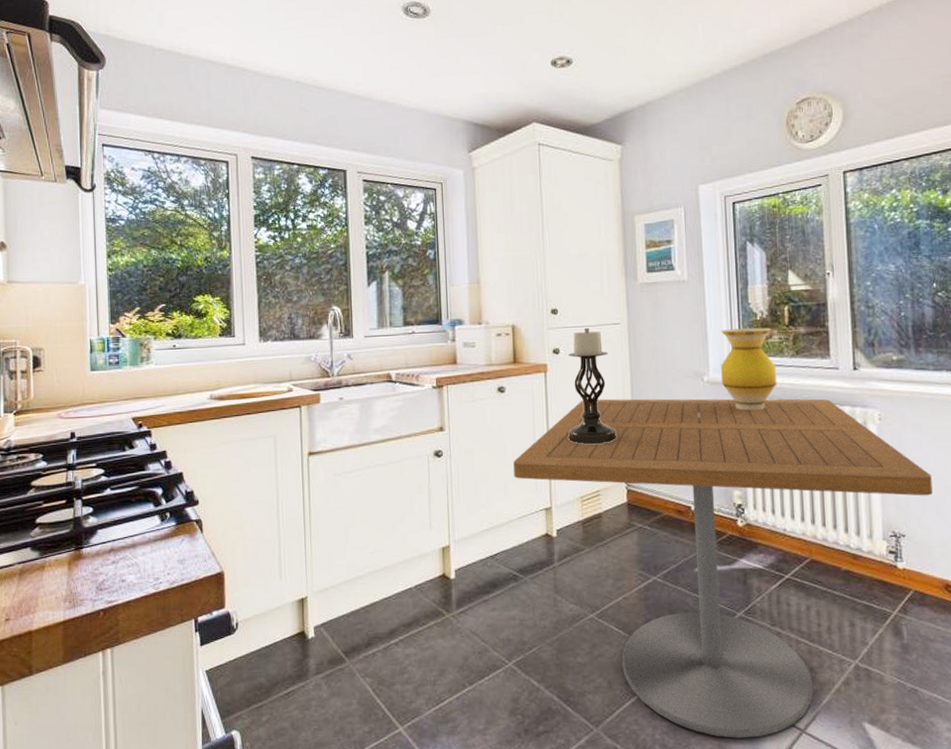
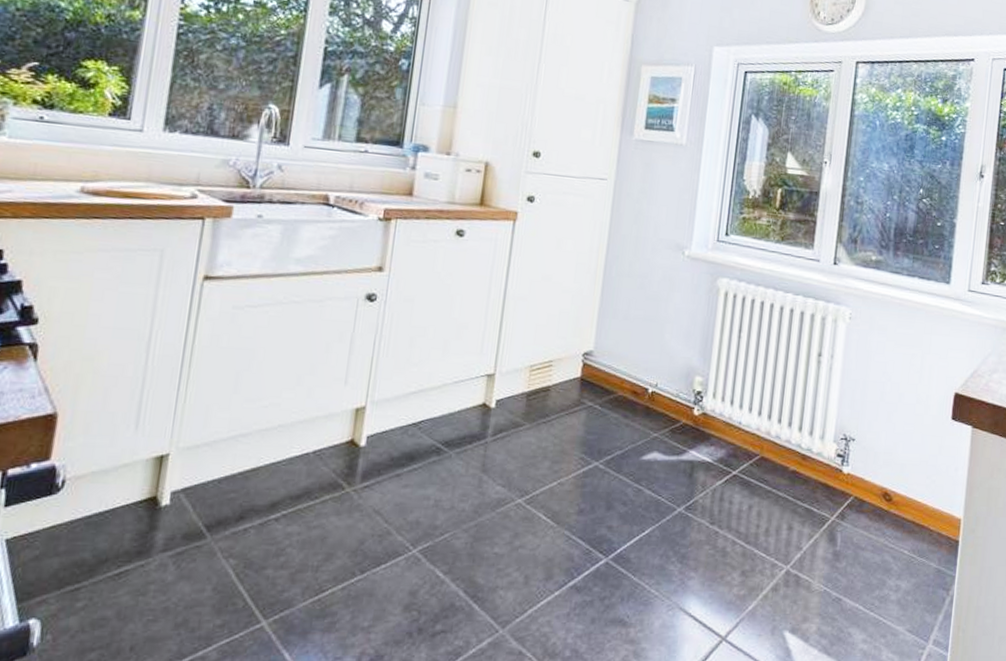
dining table: present [513,399,933,739] -> none [457,257,889,645]
candle holder: present [568,327,617,444] -> none [528,178,589,309]
vase: present [721,328,777,411] -> none [702,203,761,294]

